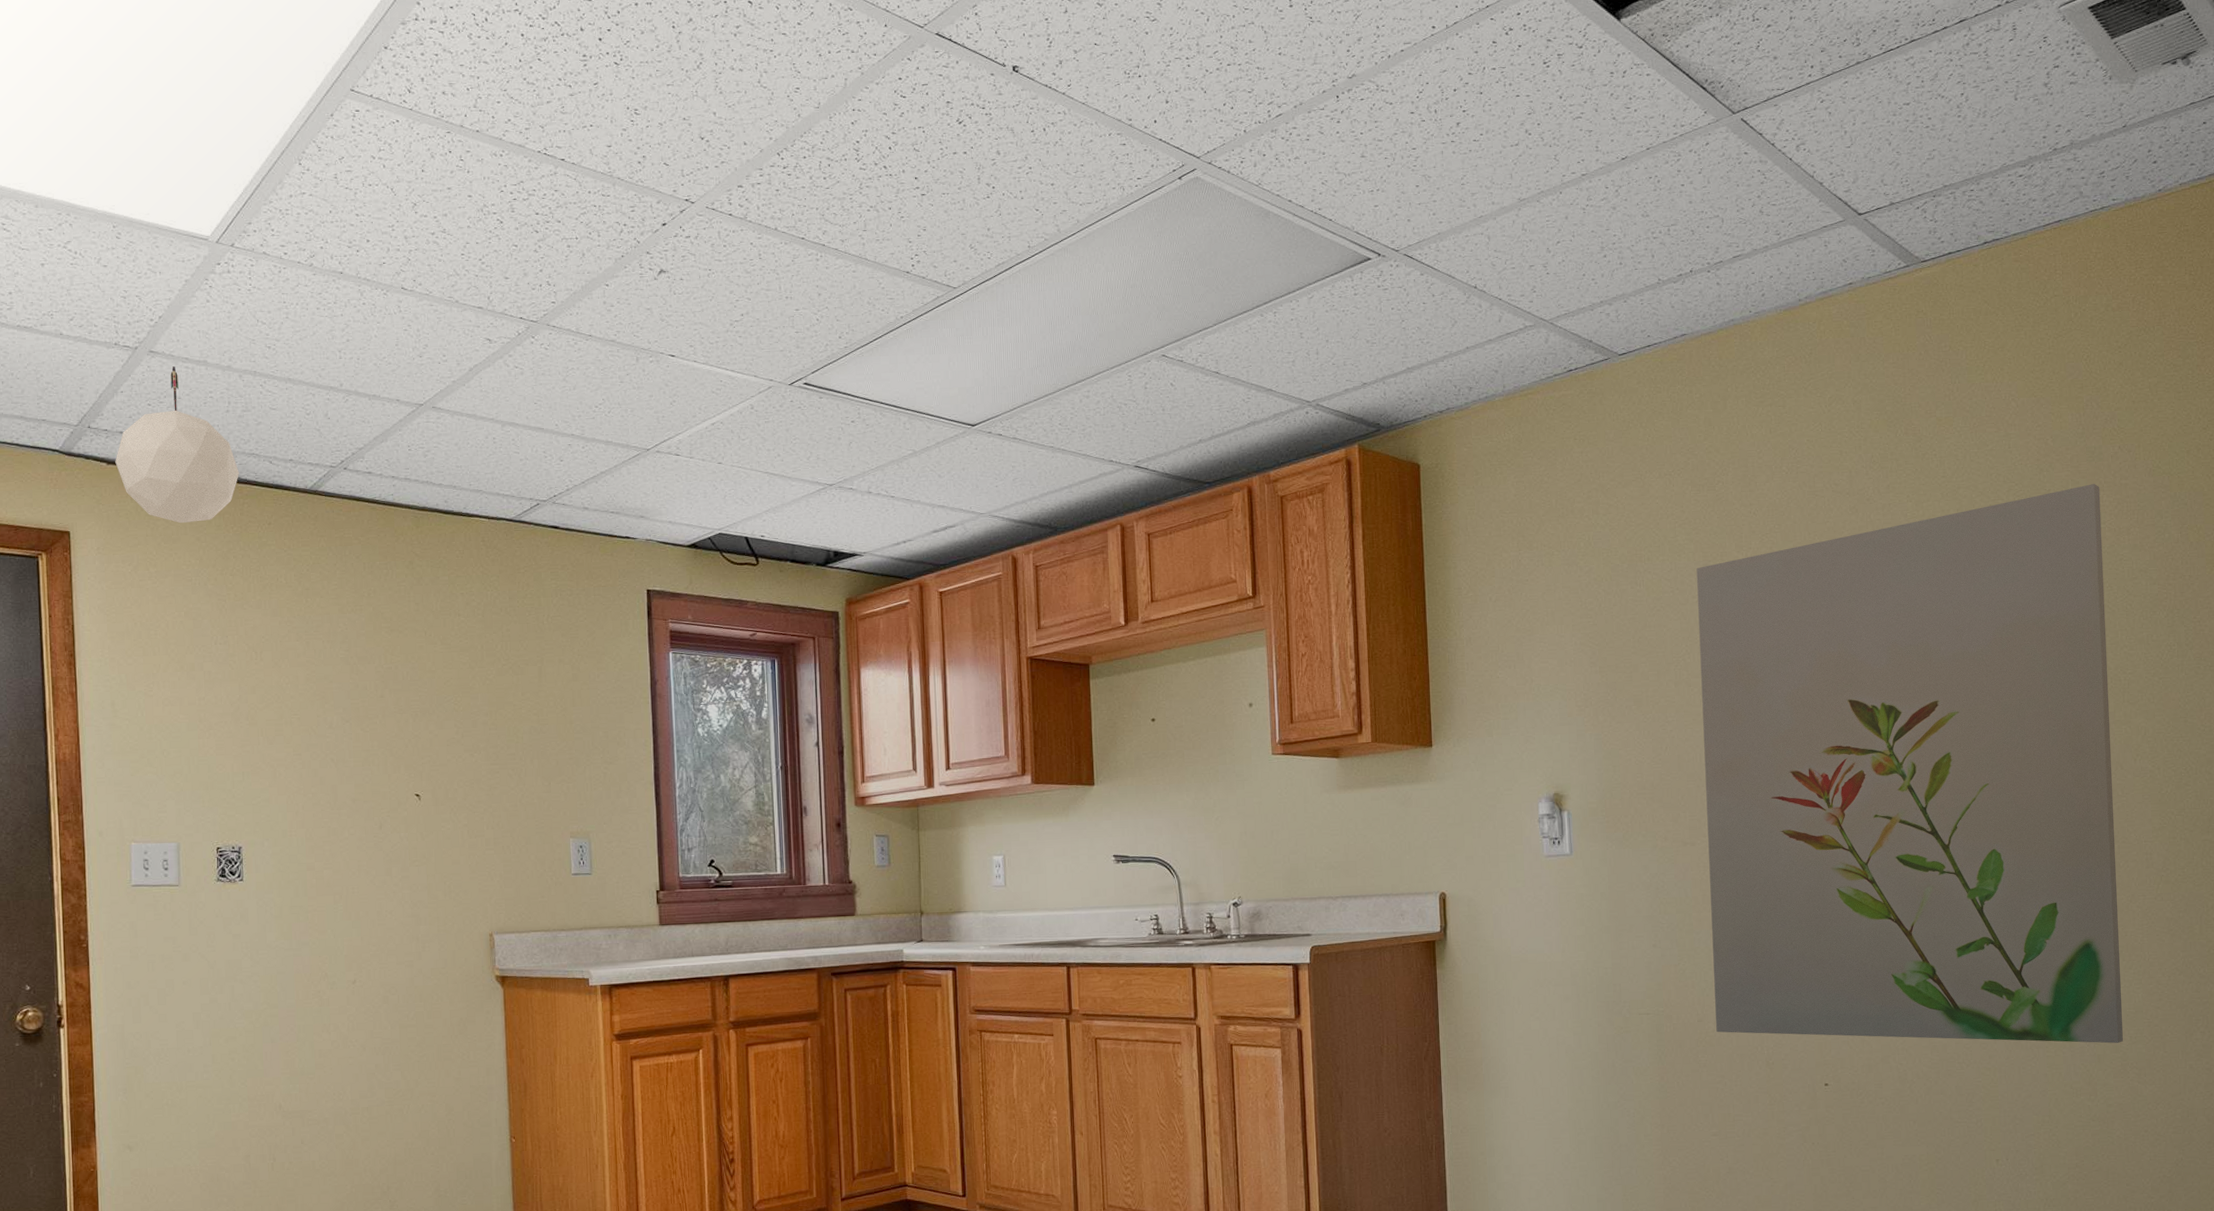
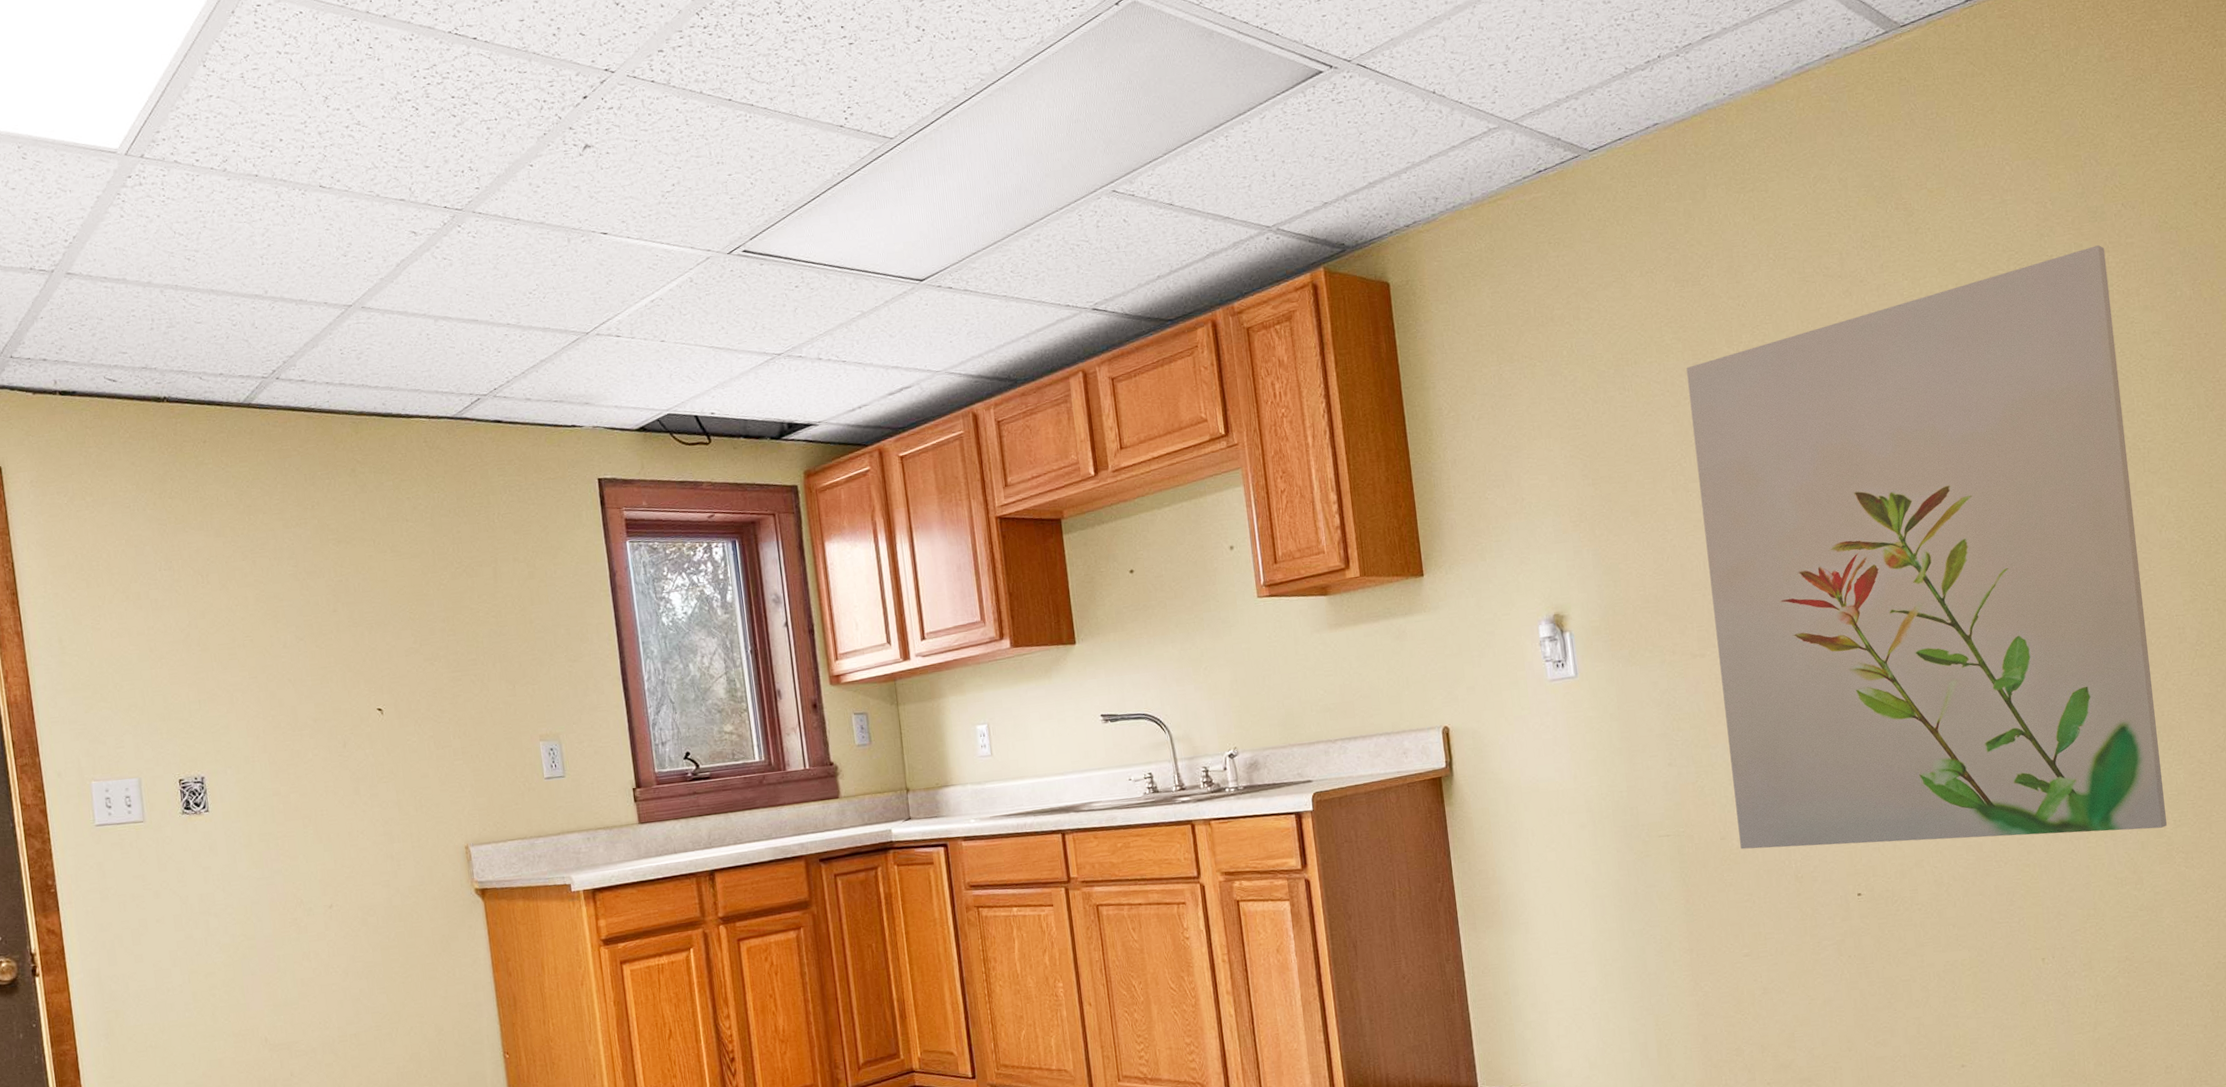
pendant light: present [115,366,239,524] -> none [41,287,169,449]

